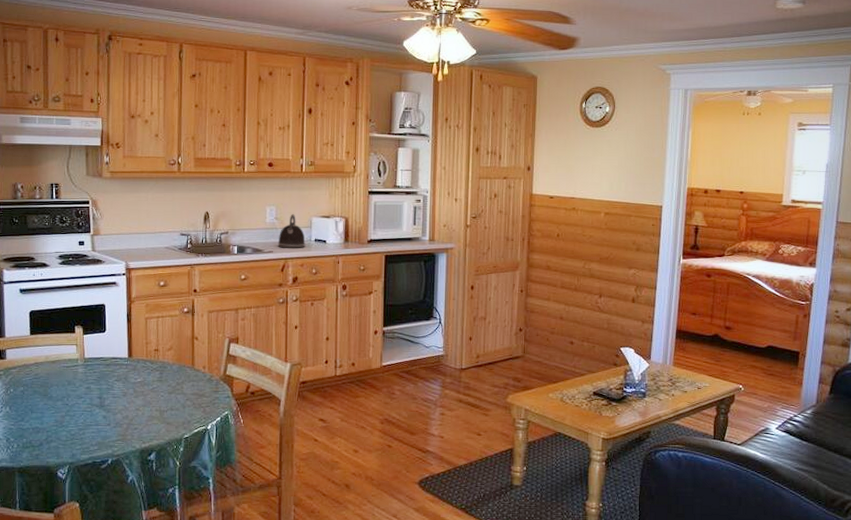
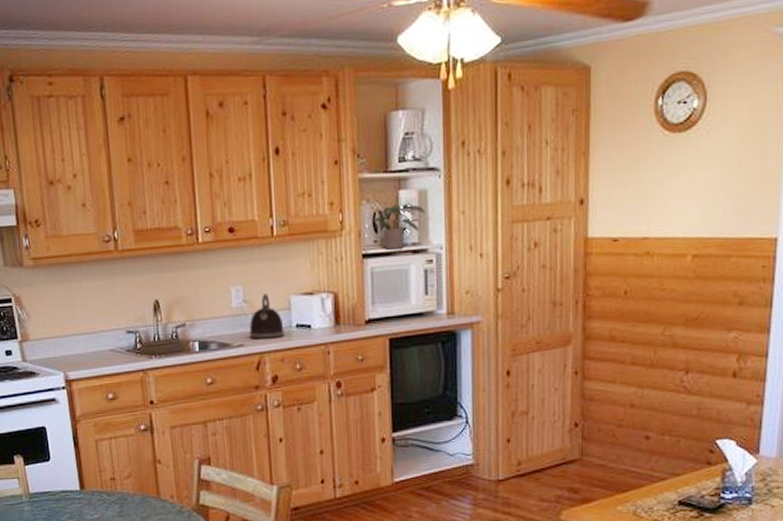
potted plant: none [376,158,417,191] -> present [370,204,425,251]

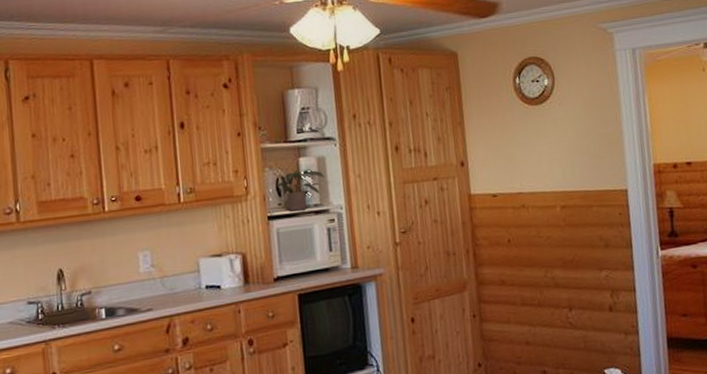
kettle: present [249,293,285,340] -> none [158,257,194,303]

